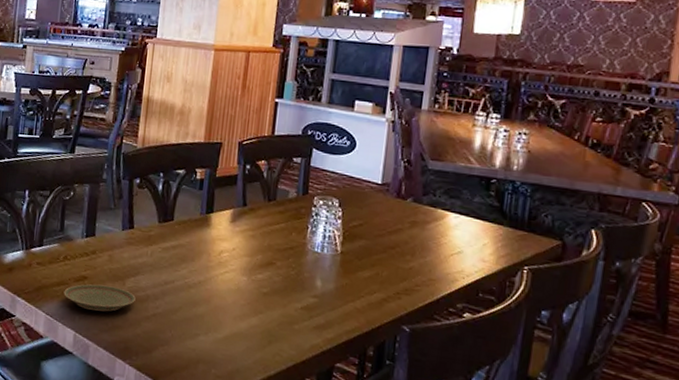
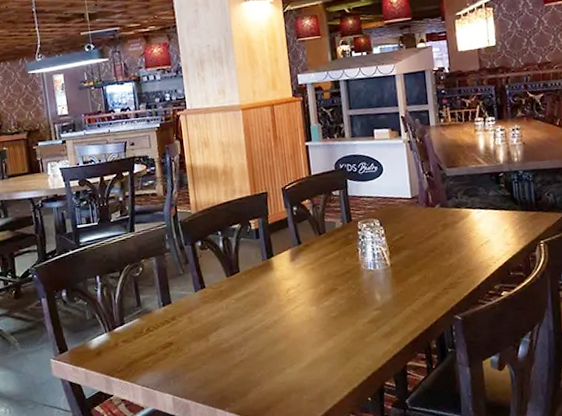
plate: present [64,284,136,312] -> none [154,344,221,372]

